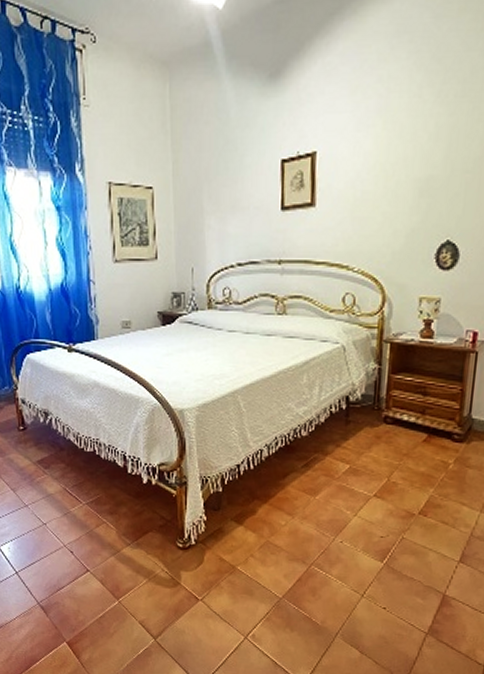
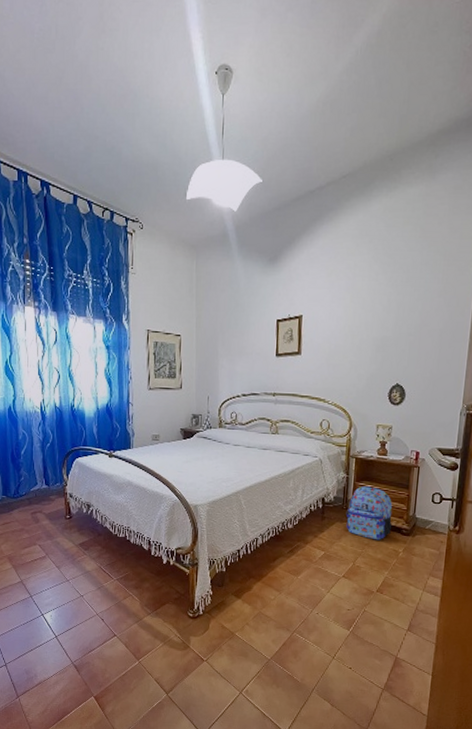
backpack: none [378,379,440,449] -> present [346,486,392,540]

